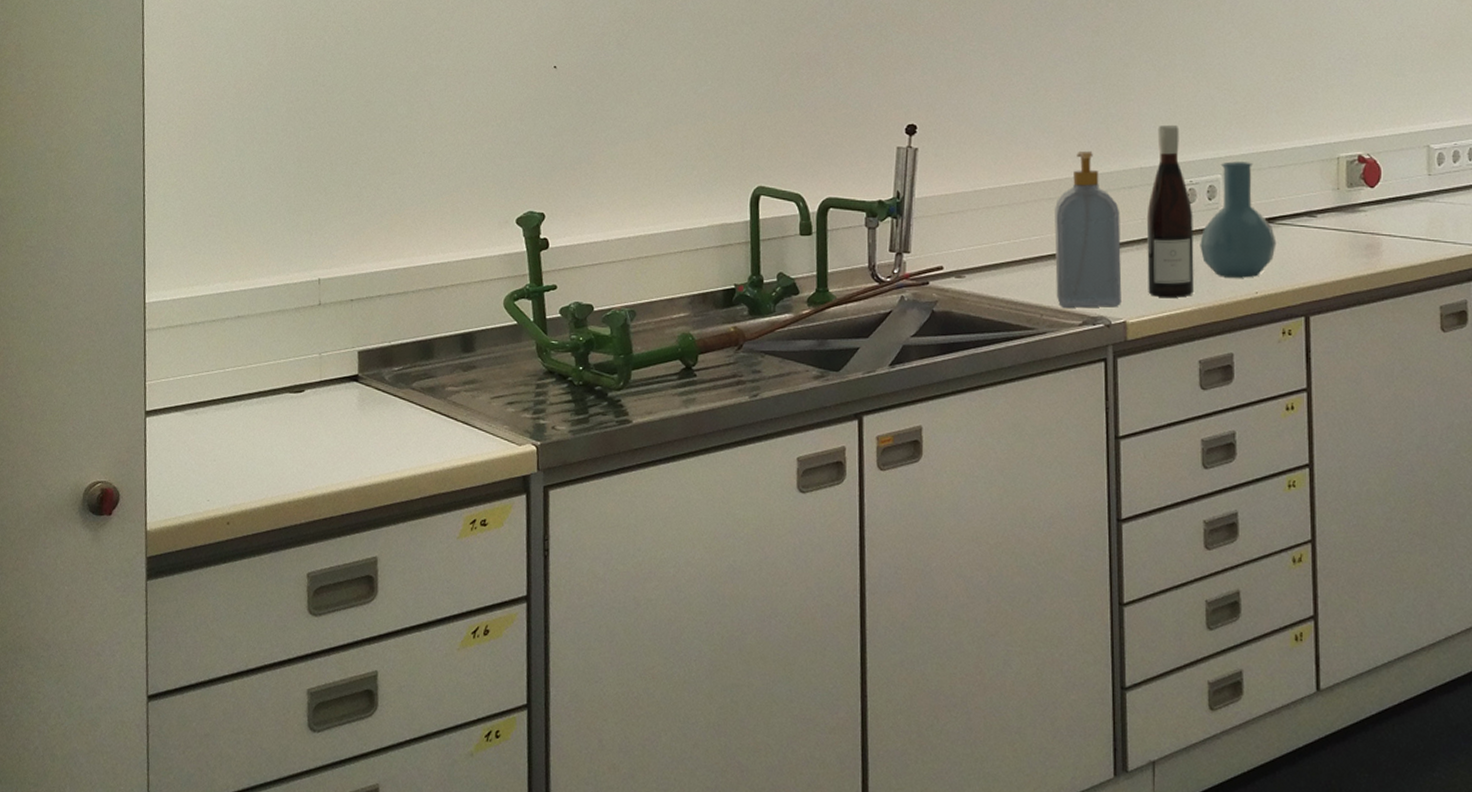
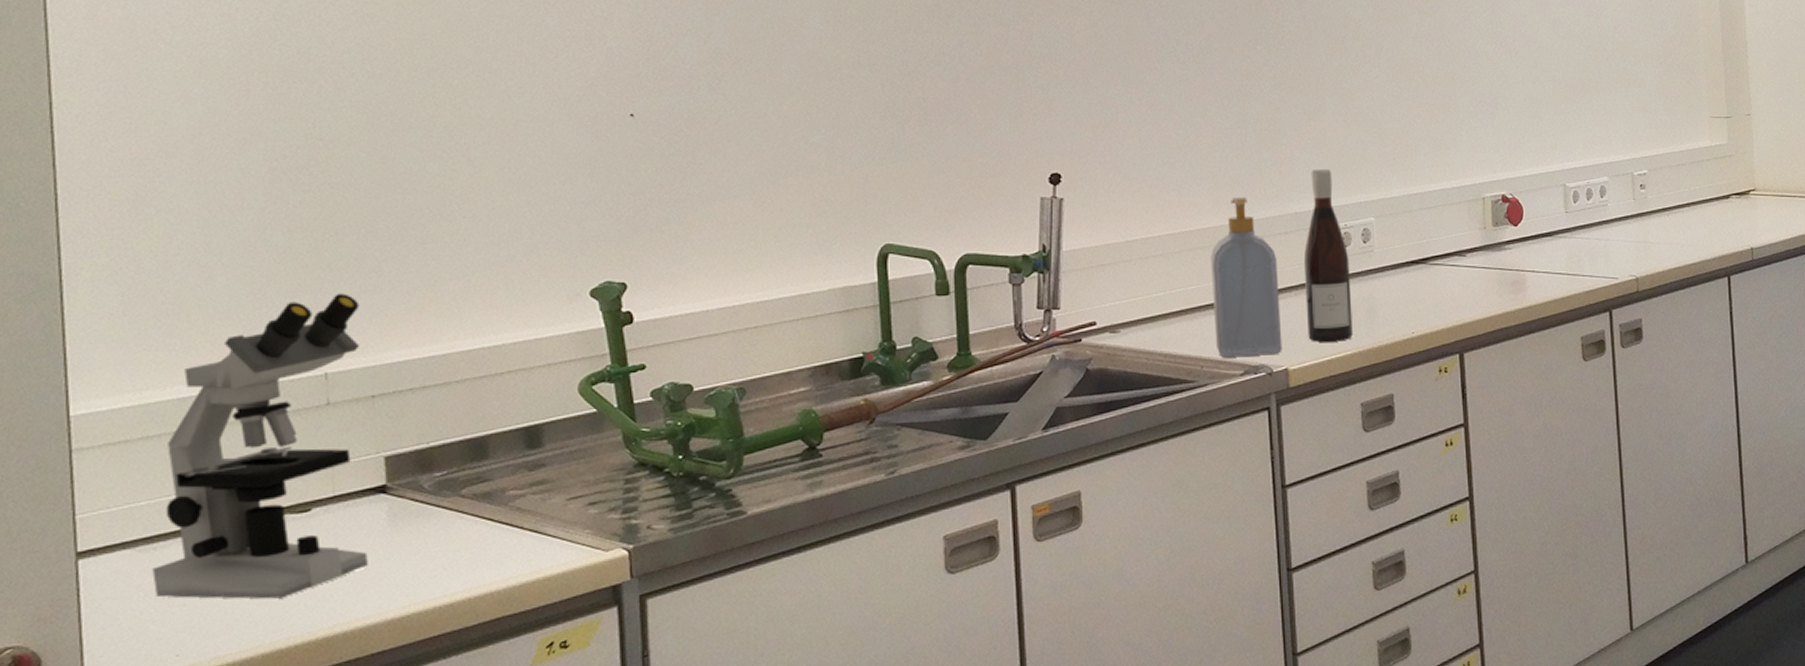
microscope: none [194,213,345,462] -> present [152,293,368,599]
flask: present [1200,162,1277,278] -> none [1357,204,1430,319]

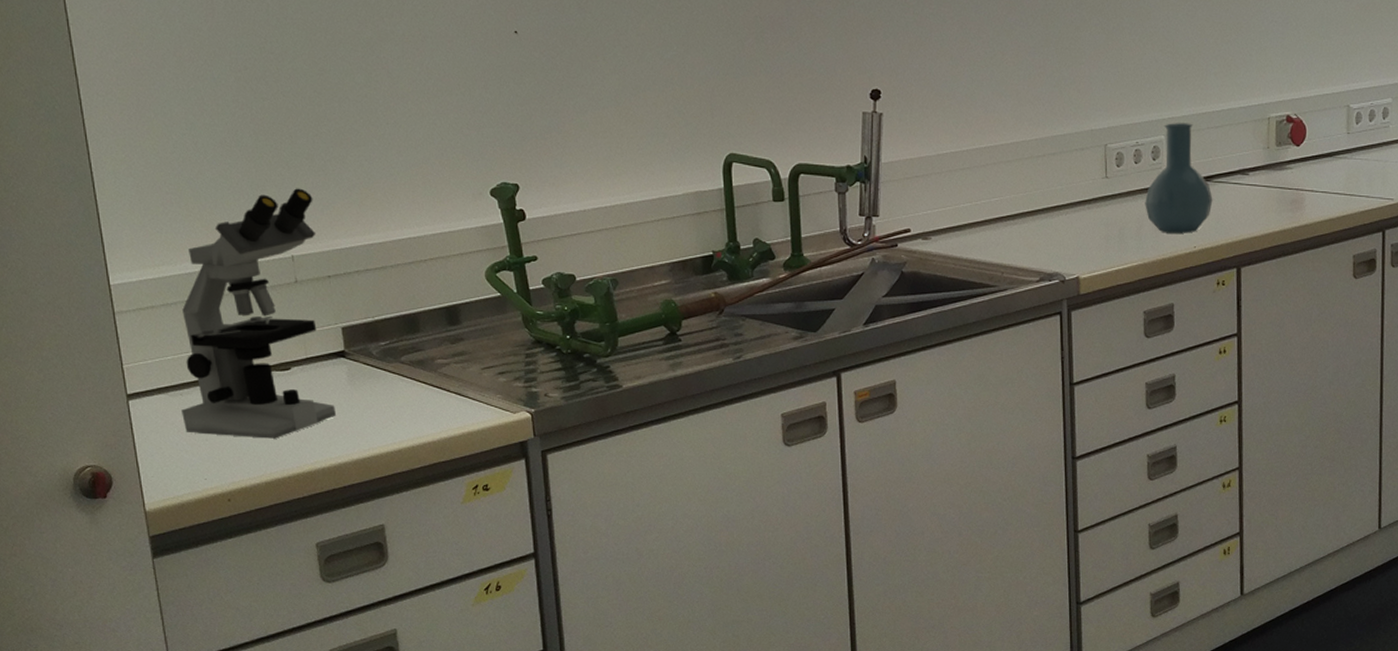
soap bottle: present [1211,196,1282,358] -> none [1013,113,1075,265]
bottle: present [1303,168,1353,342] -> none [1097,87,1140,253]
flask: none [1357,204,1430,319] -> present [1145,123,1213,233]

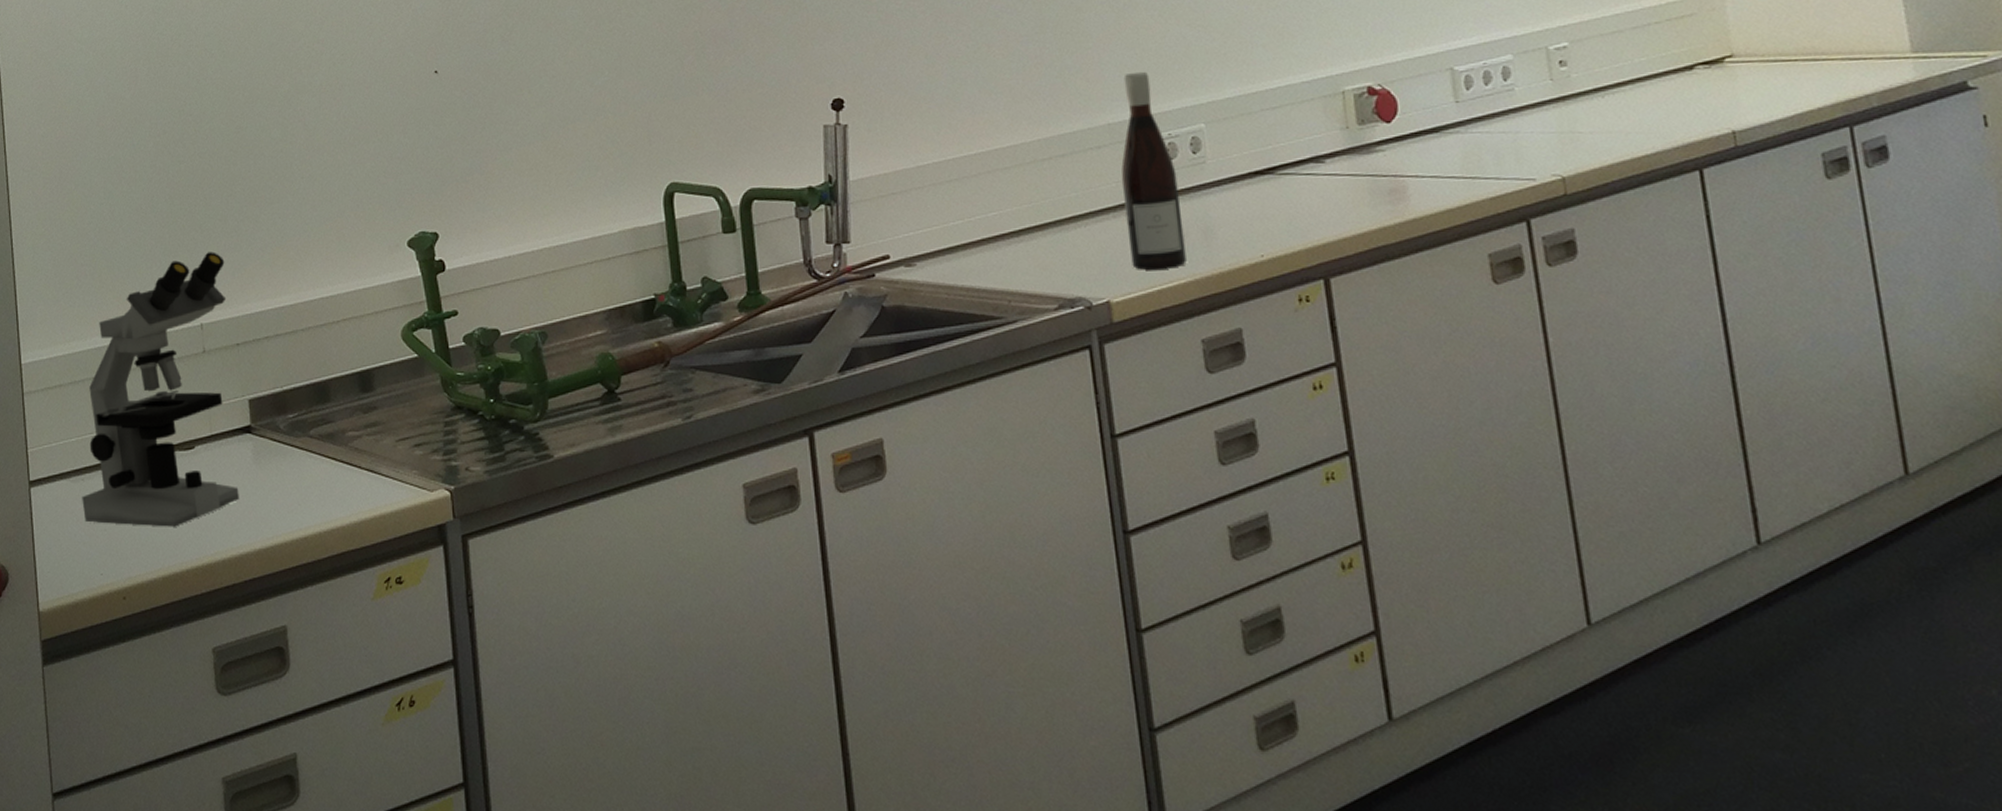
bottle: none [1097,87,1140,253] -> present [1121,71,1187,270]
flask: present [1145,123,1213,233] -> none [1188,106,1280,241]

